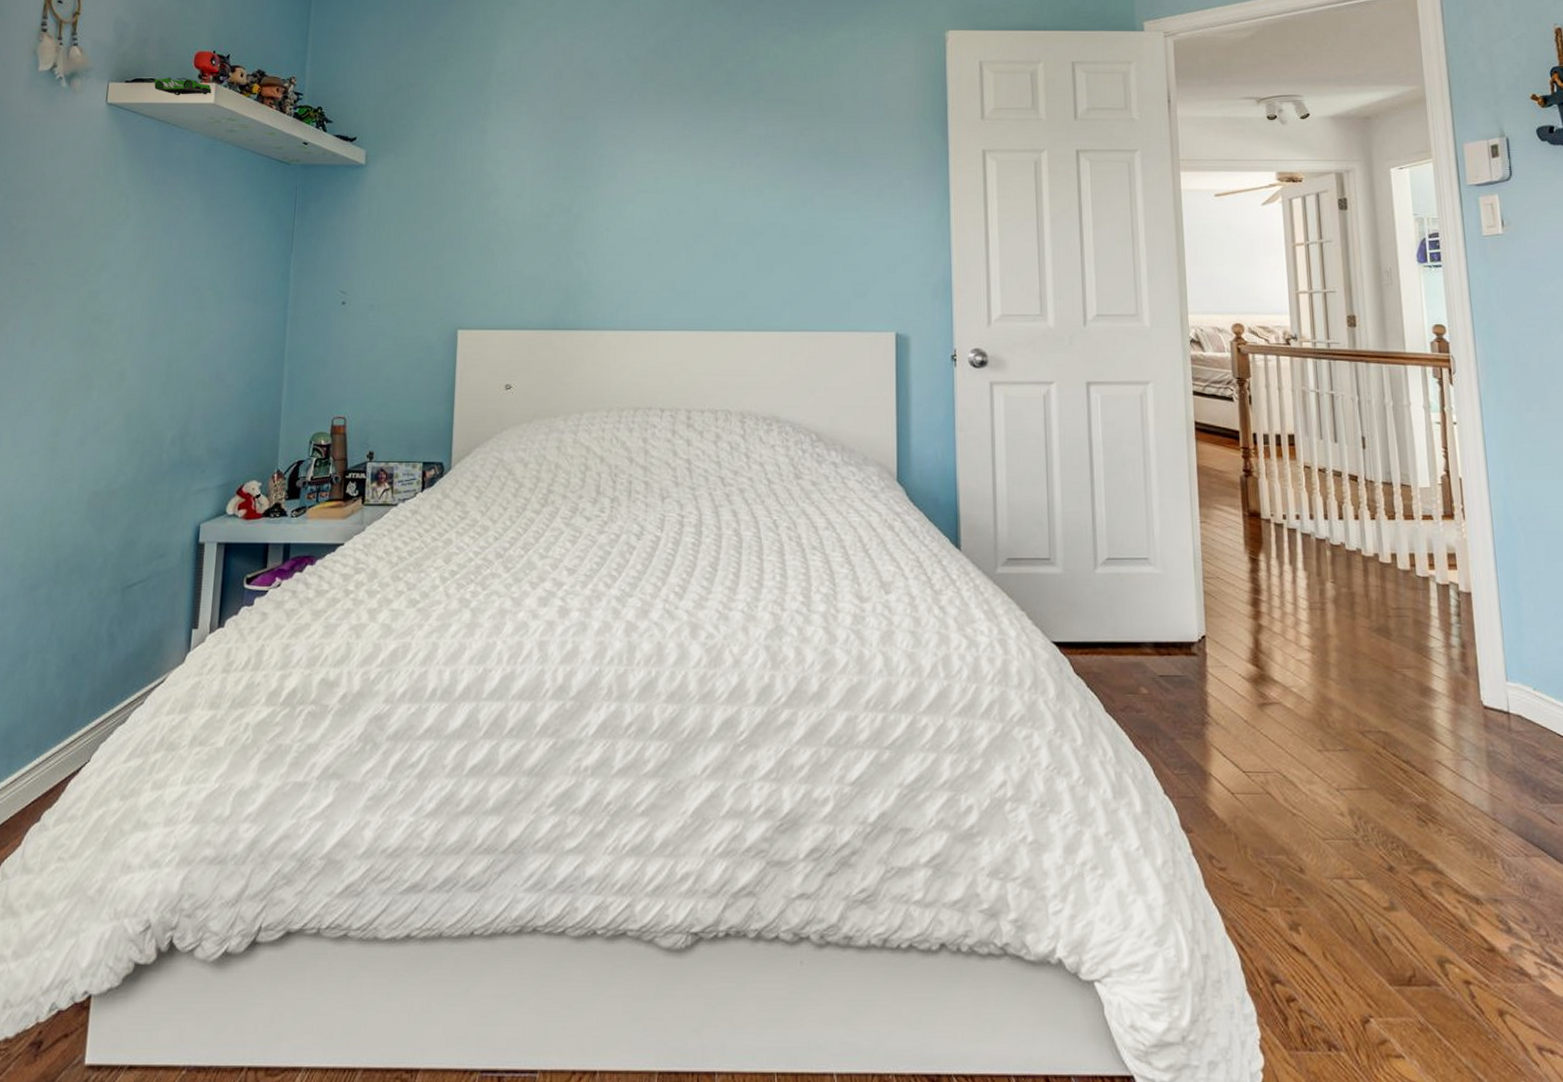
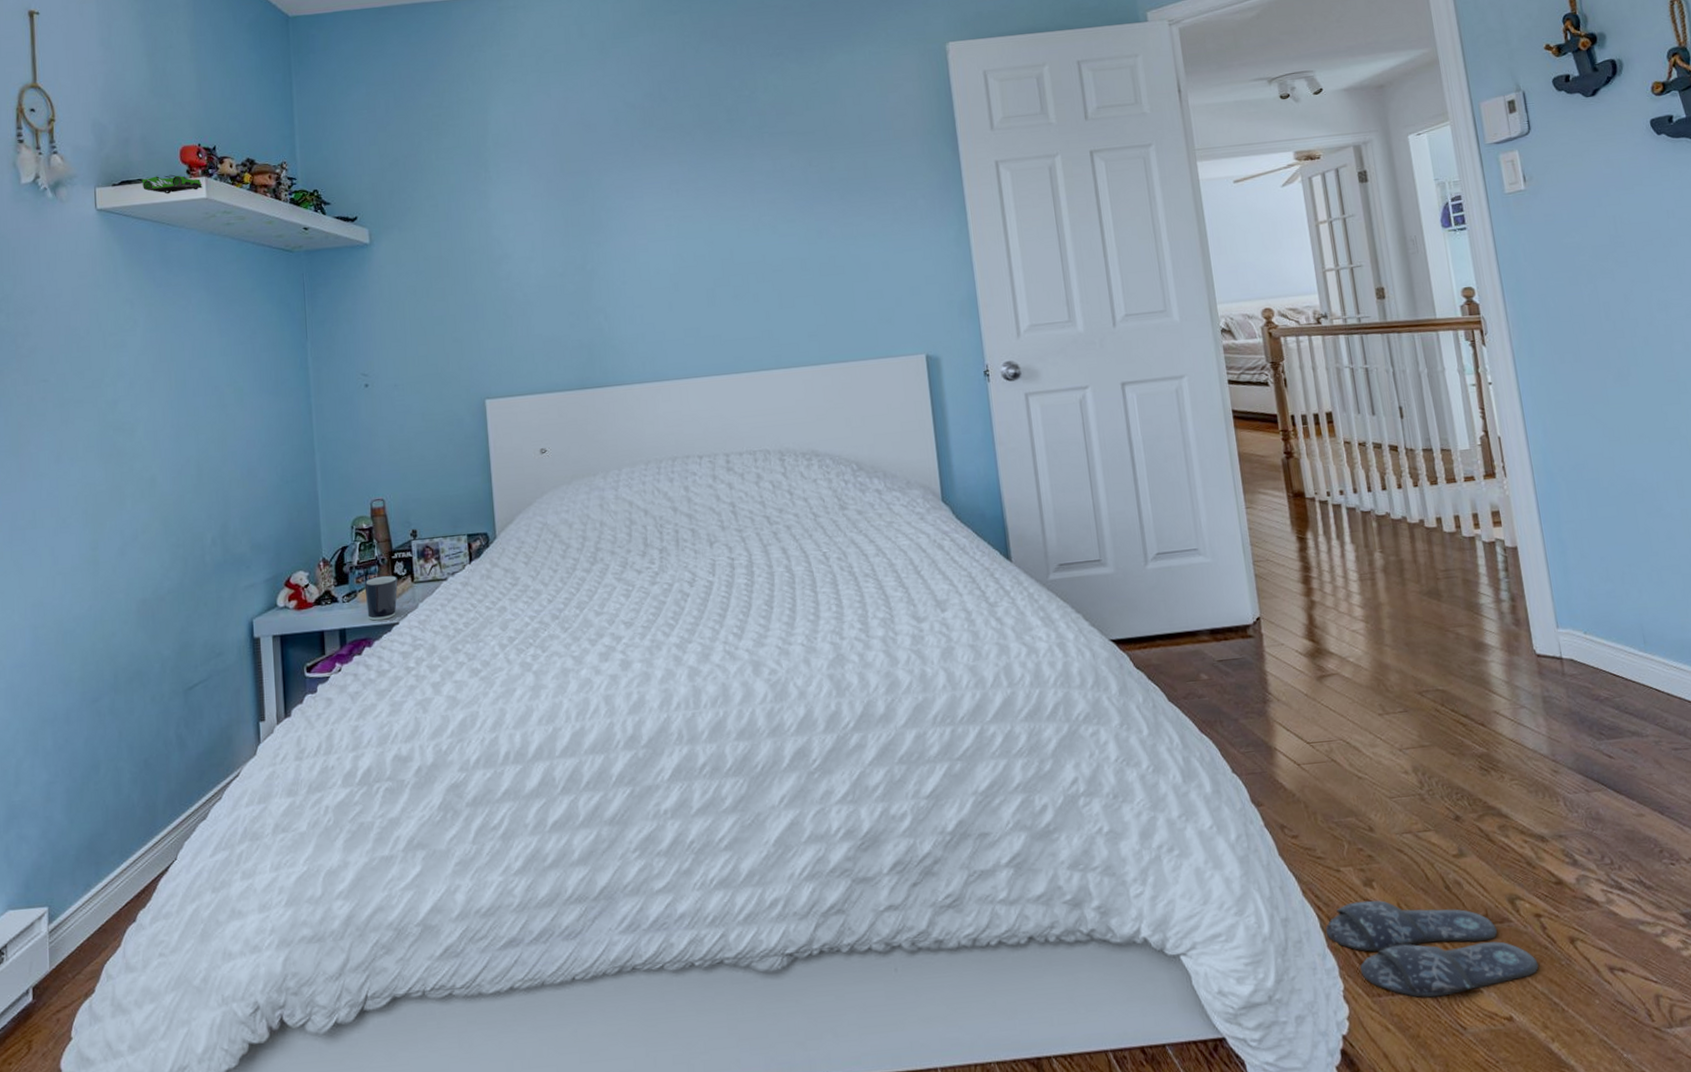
mug: none [314,494,349,539] -> present [364,575,398,621]
slippers: none [1247,945,1465,1058] -> present [1326,900,1539,998]

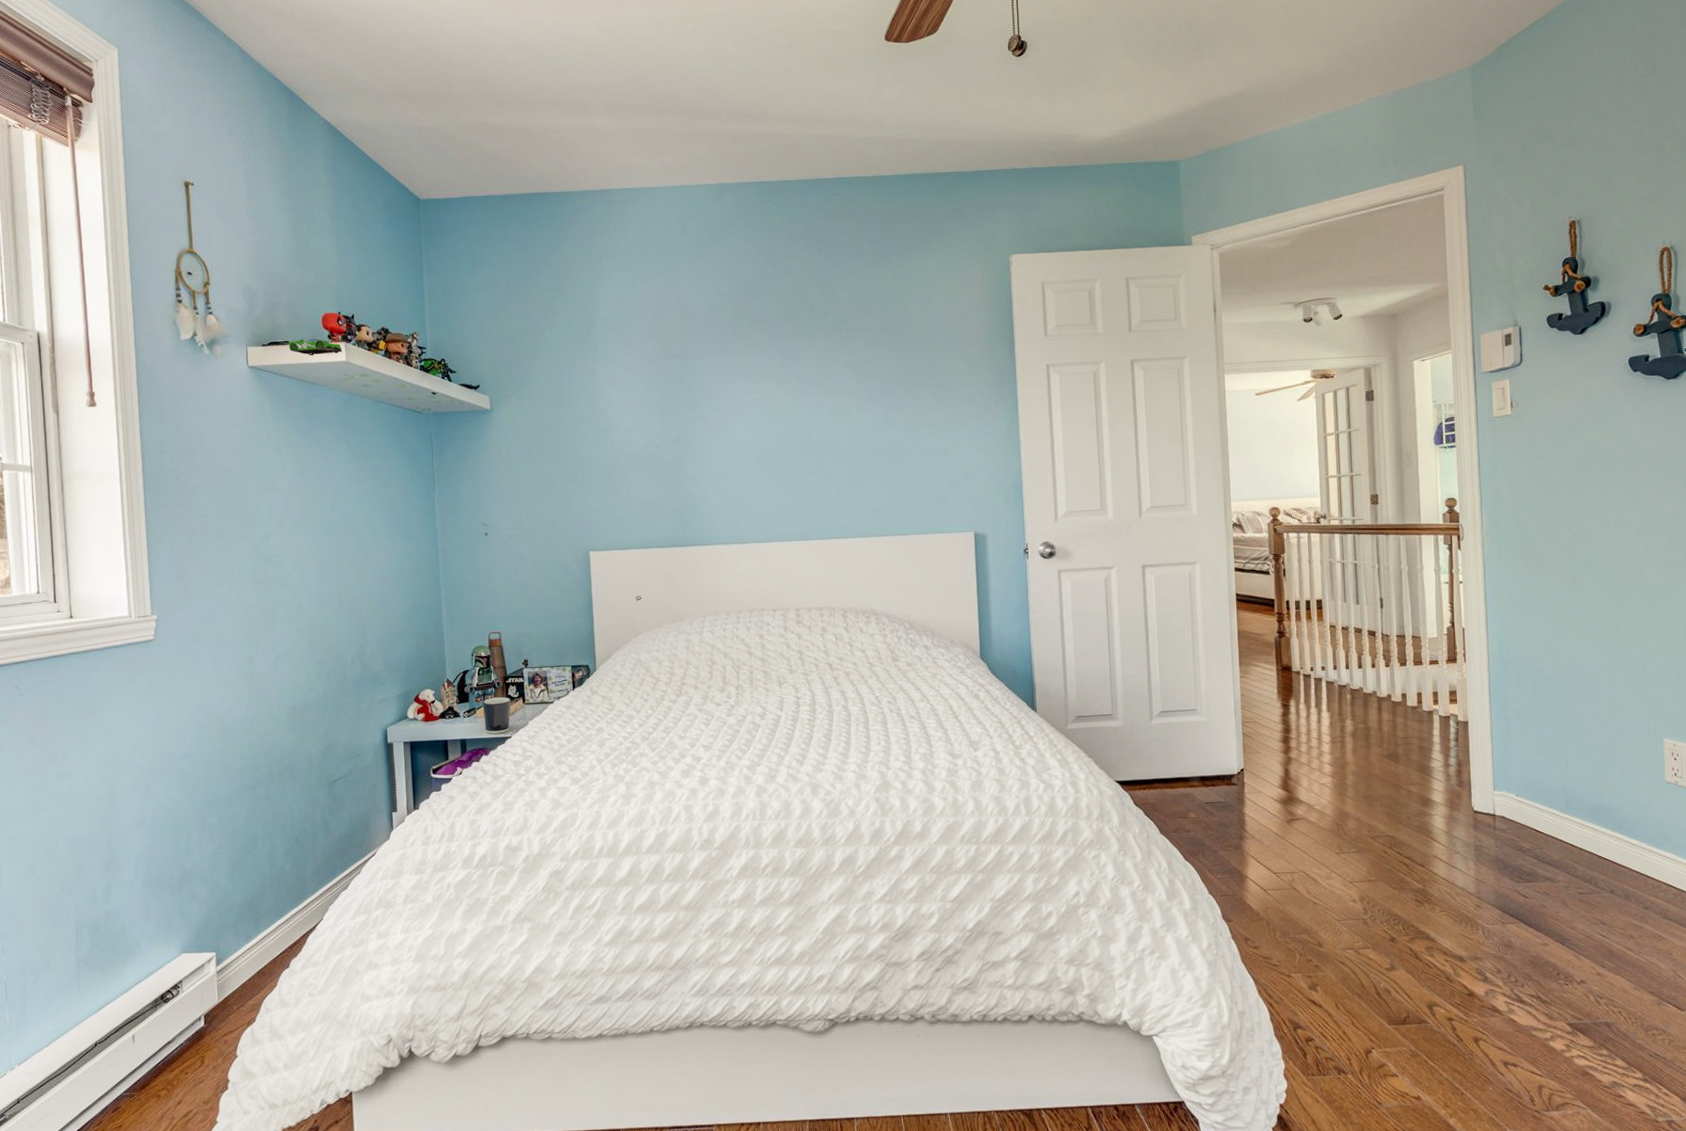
slippers: present [1326,900,1539,998] -> none [1275,1000,1446,1079]

